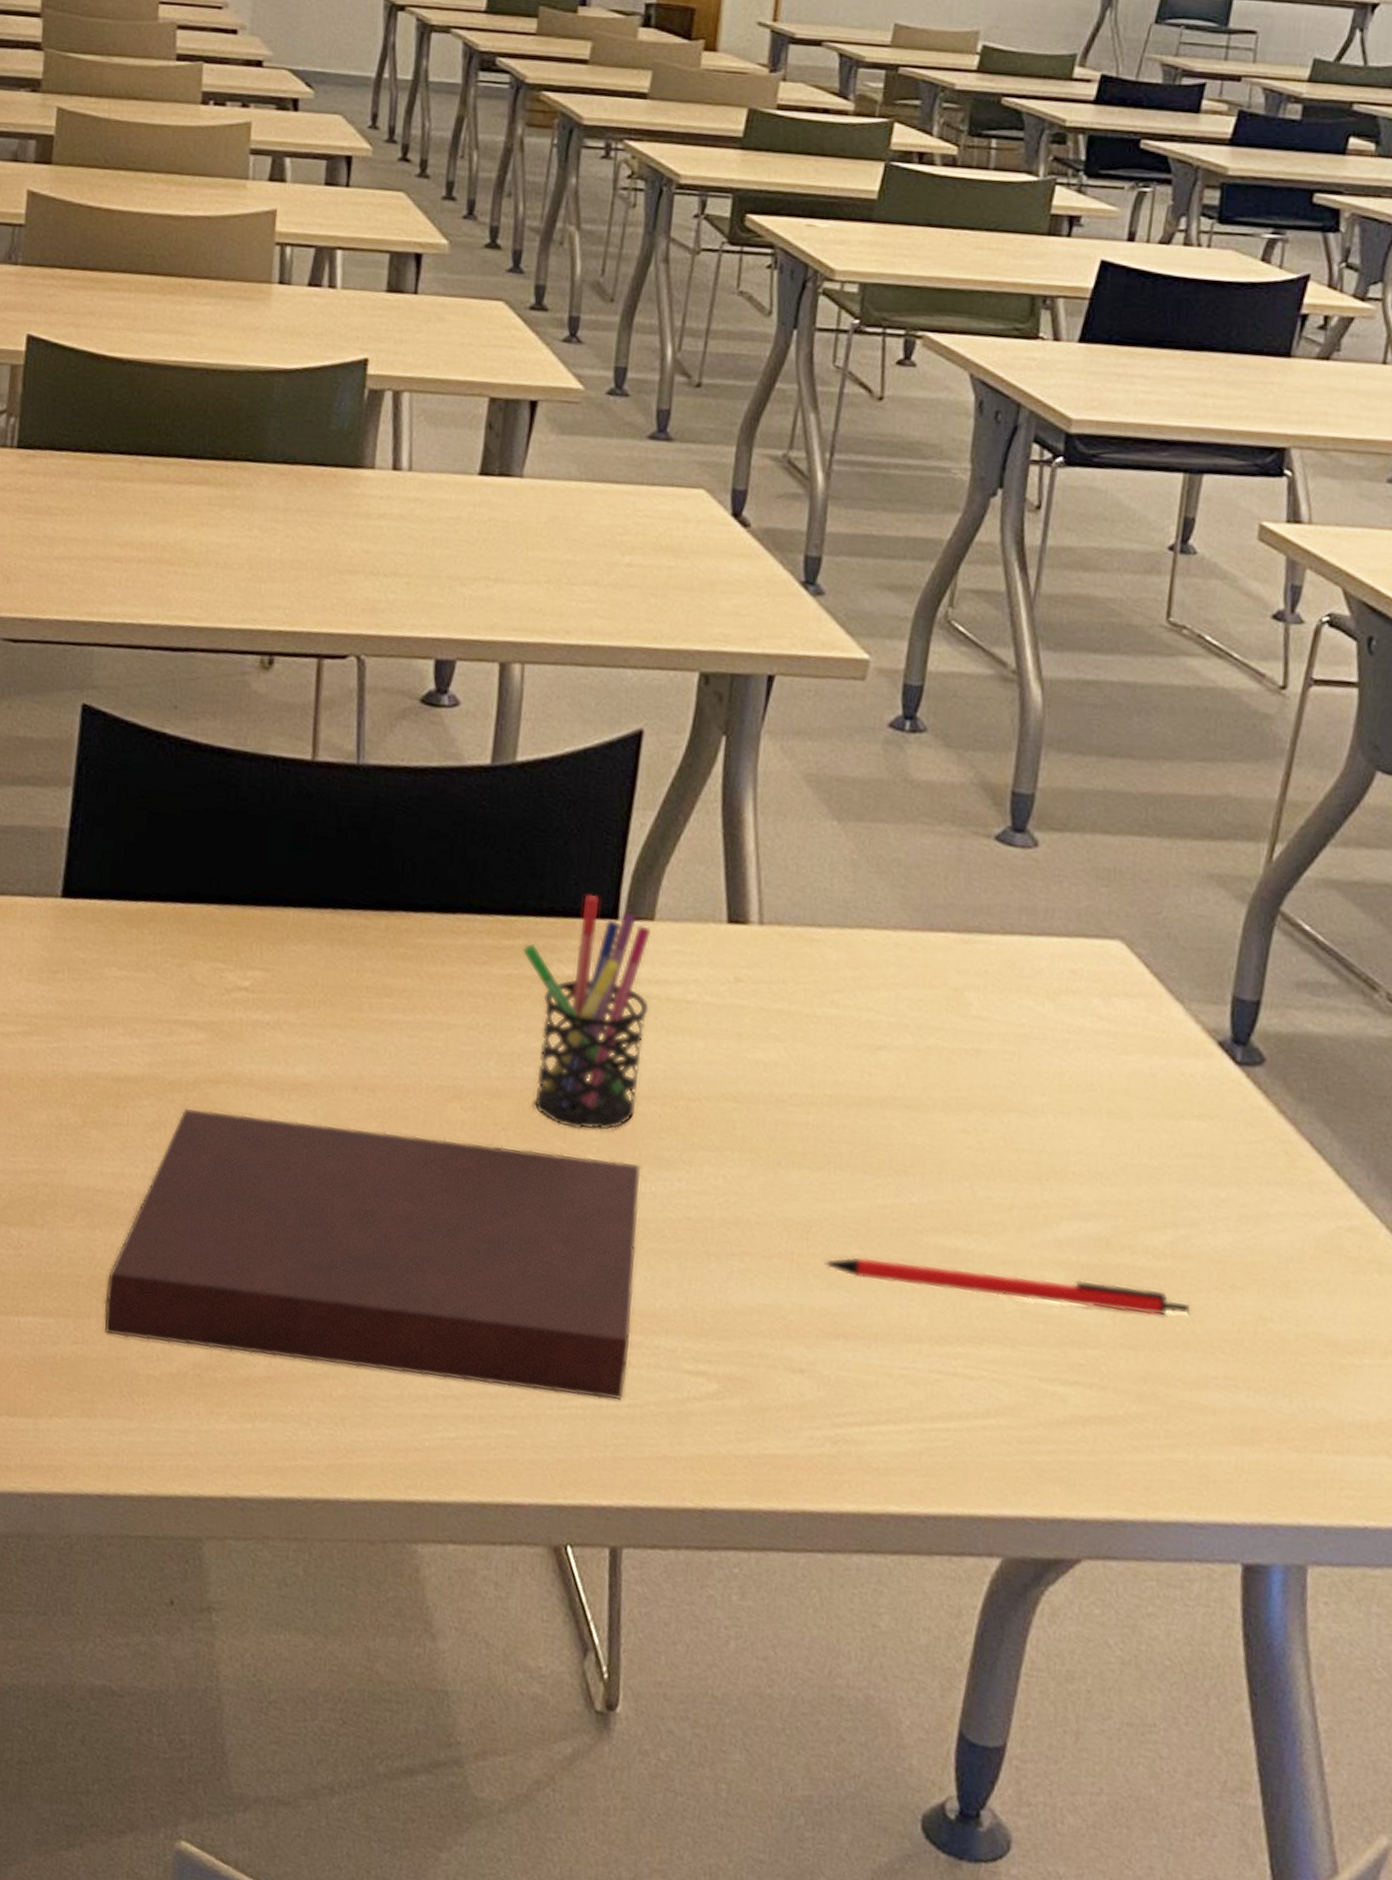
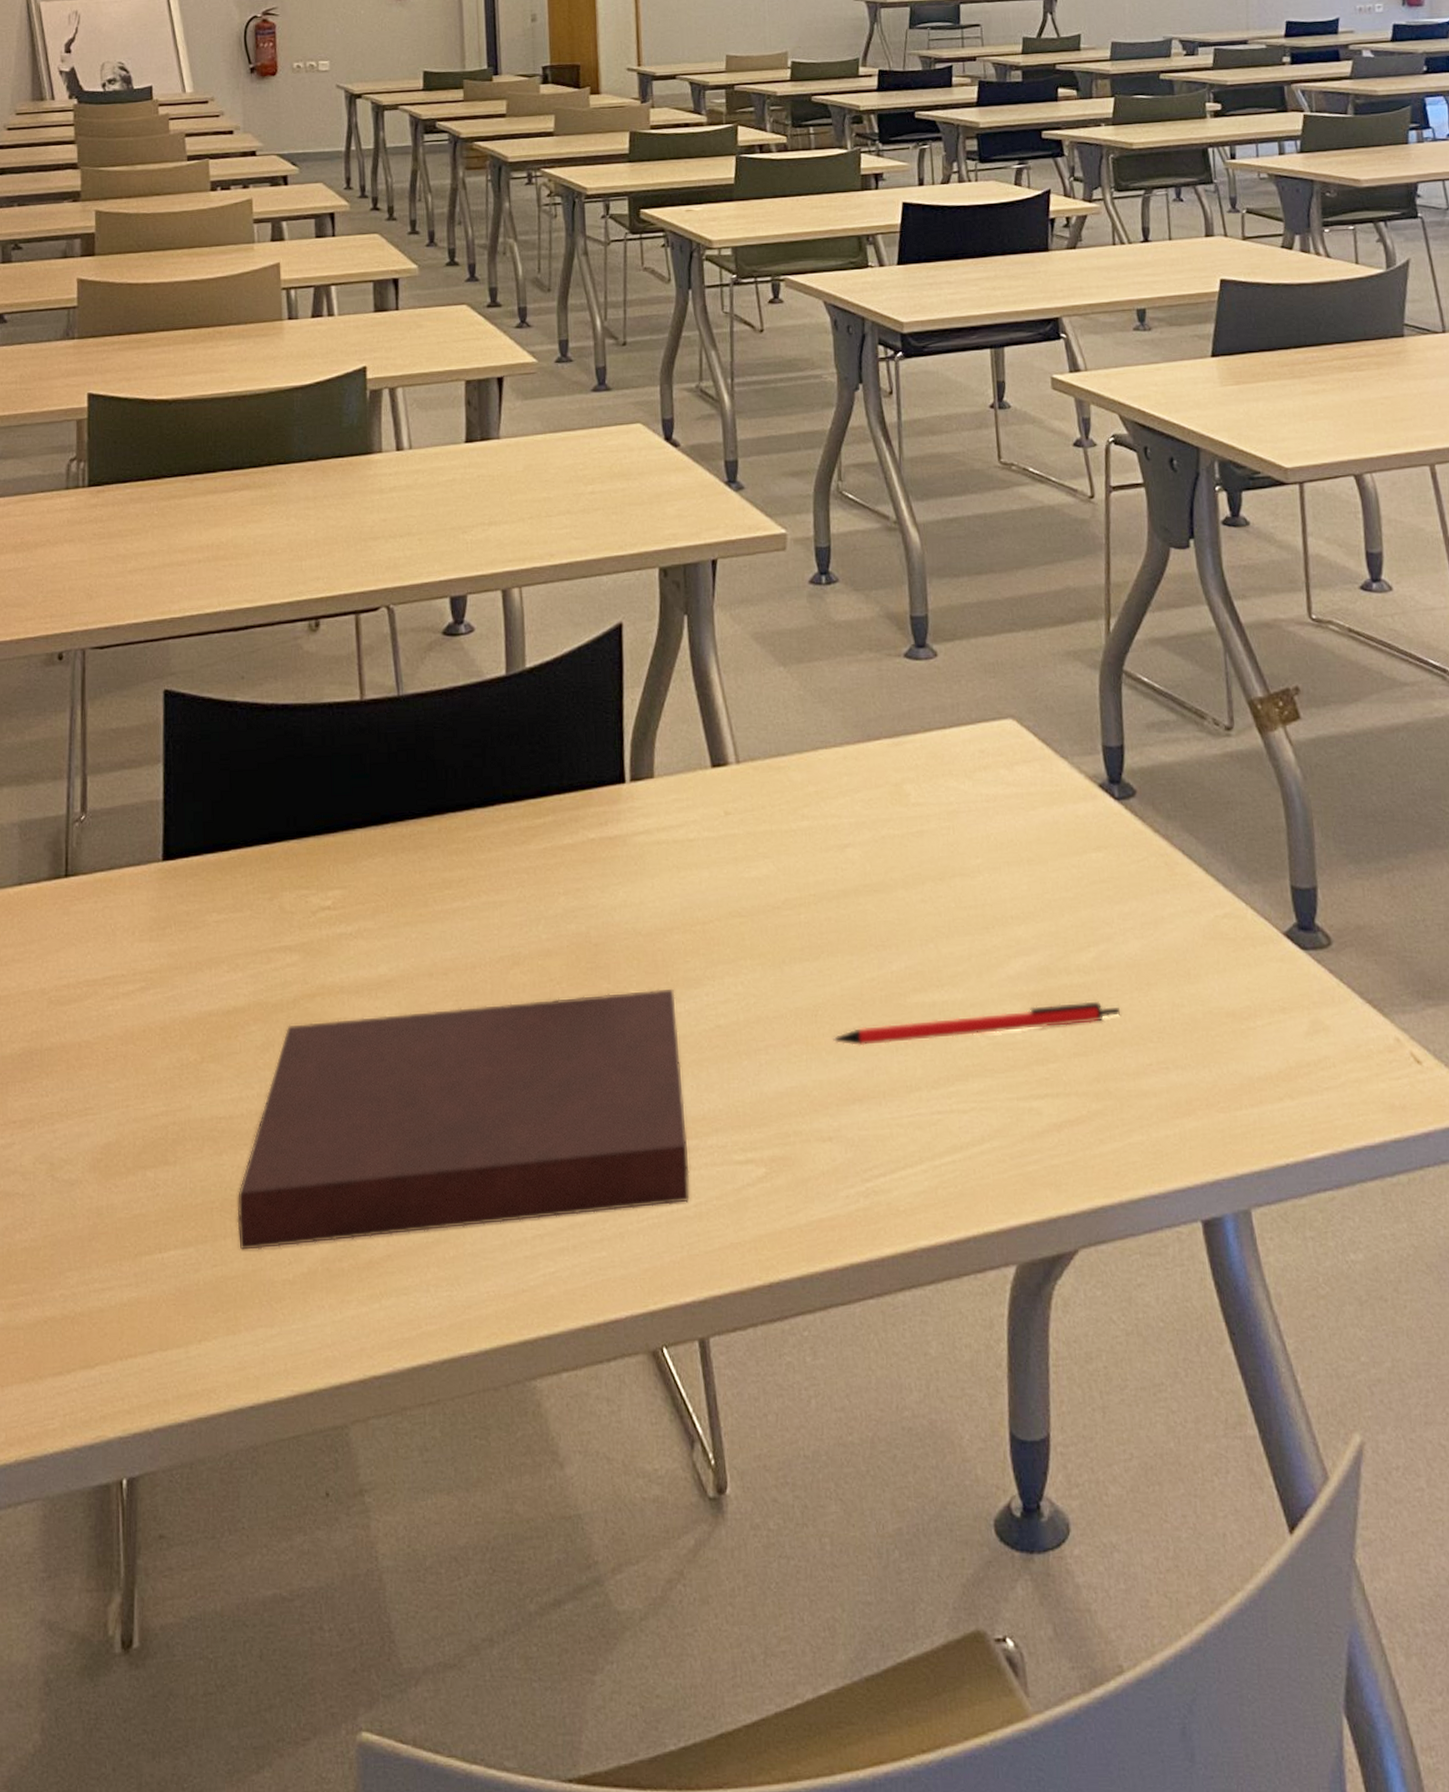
pen holder: present [522,895,651,1131] -> none [553,767,663,969]

